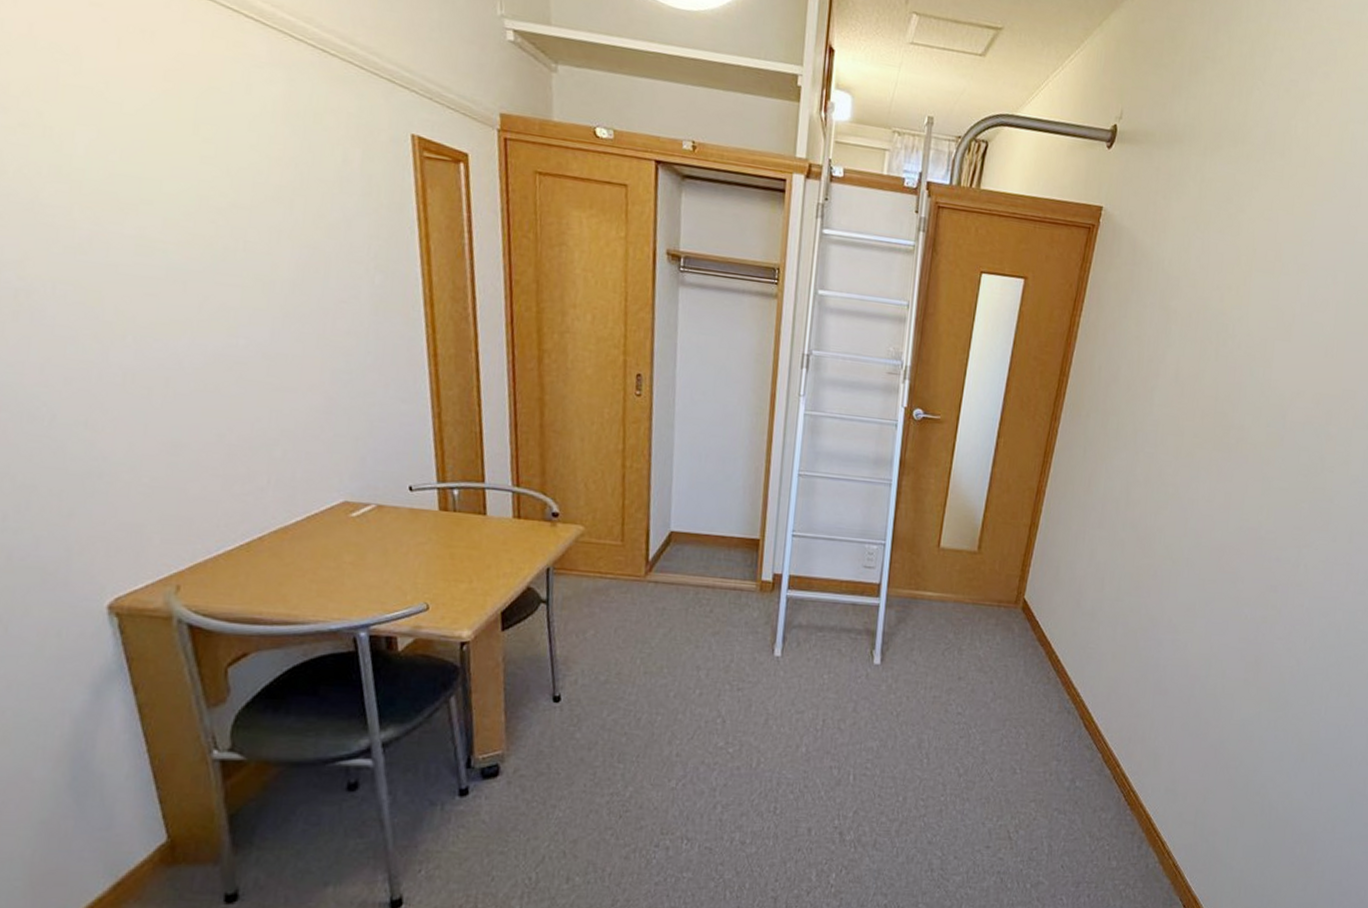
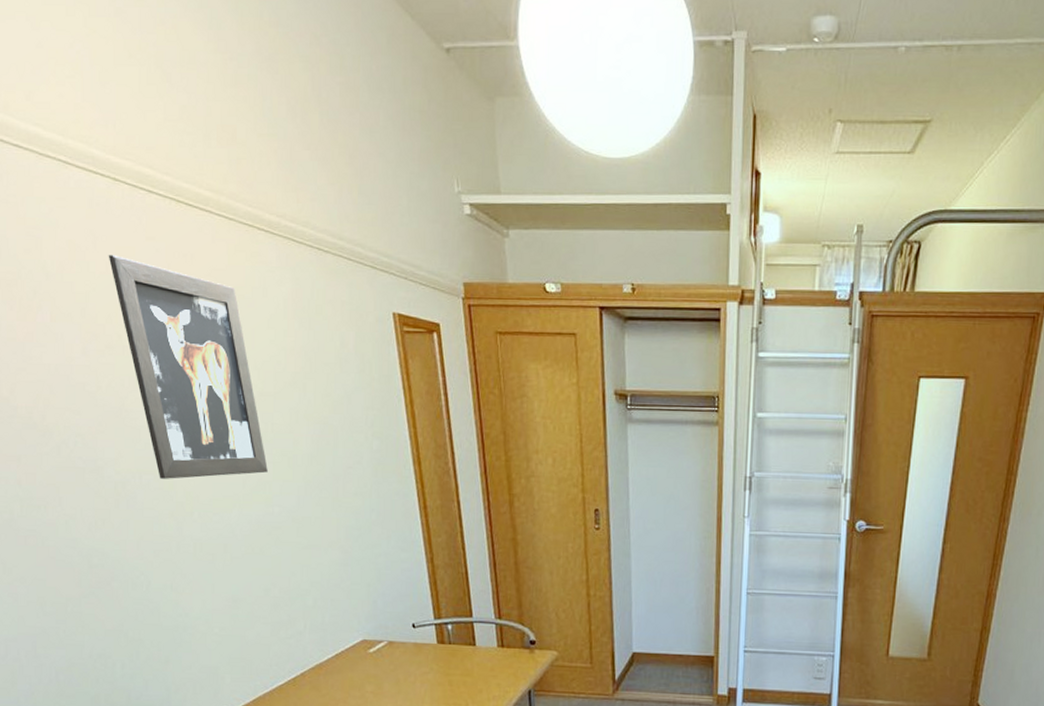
wall art: none [33,15,235,298] -> present [108,255,268,479]

